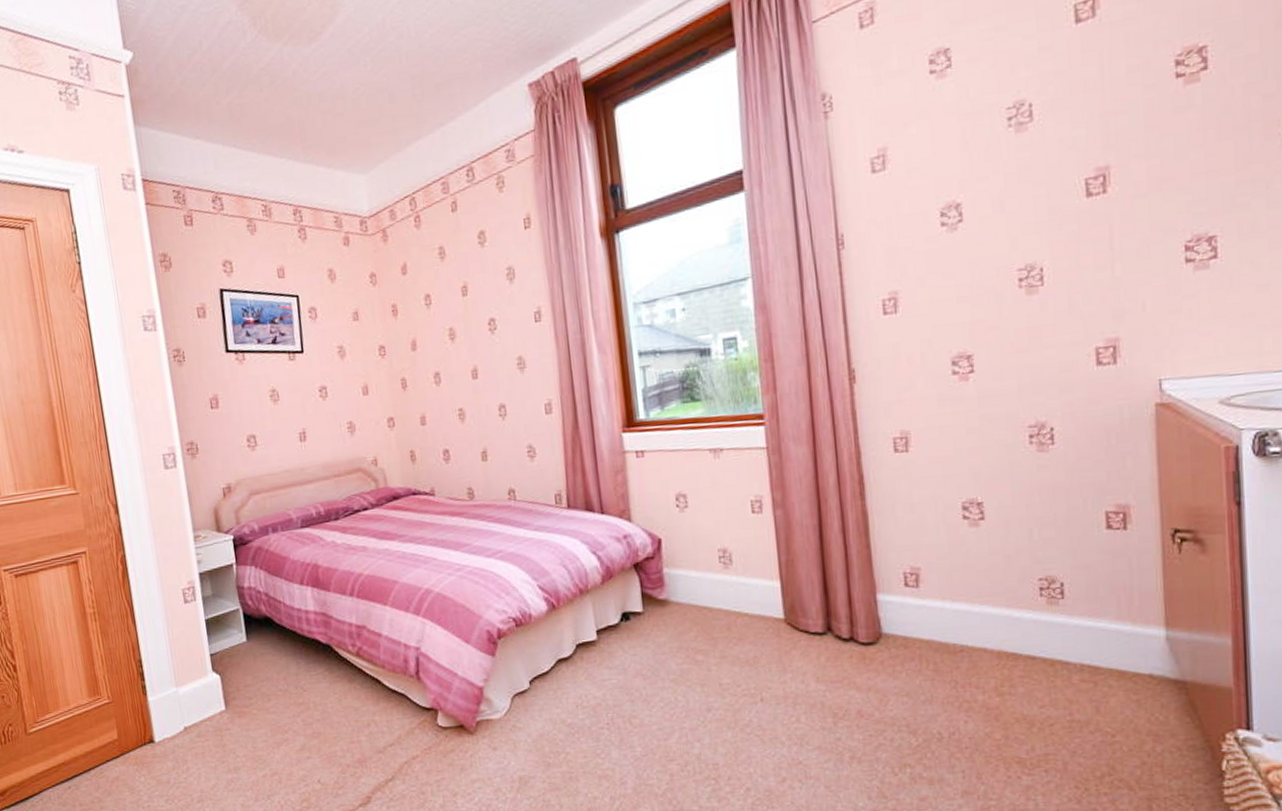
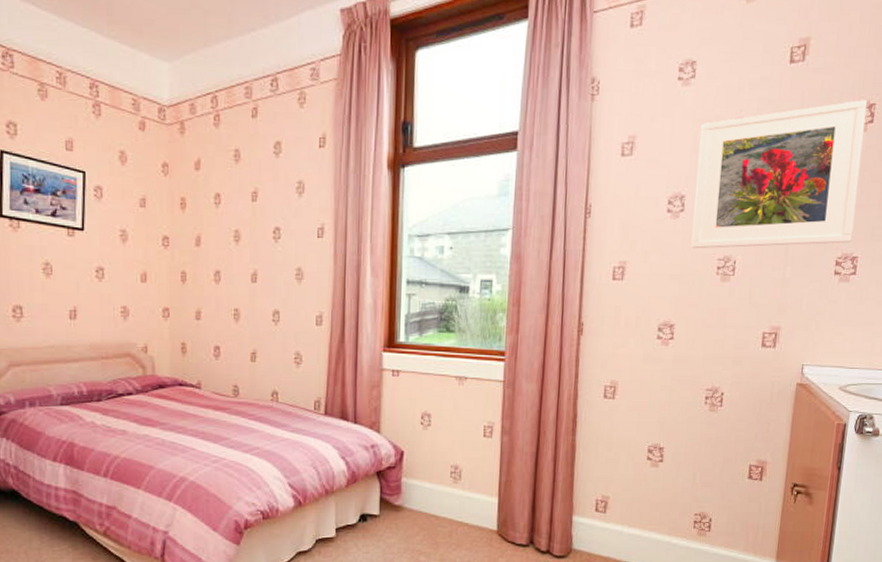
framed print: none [968,44,1204,263] -> present [691,100,868,249]

